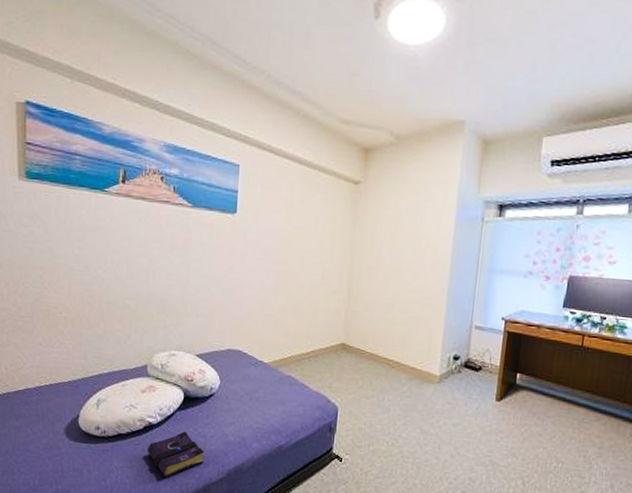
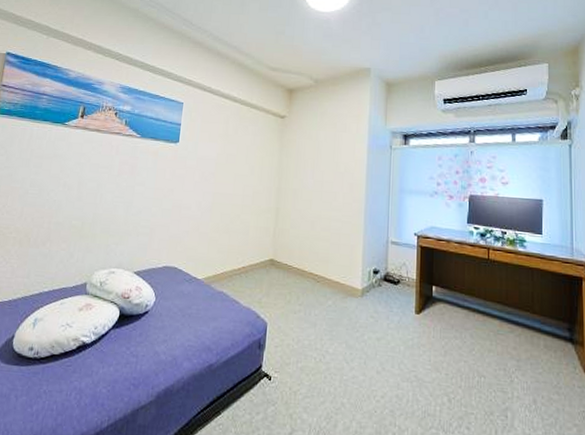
book: present [148,431,204,478] -> none [78,351,135,402]

